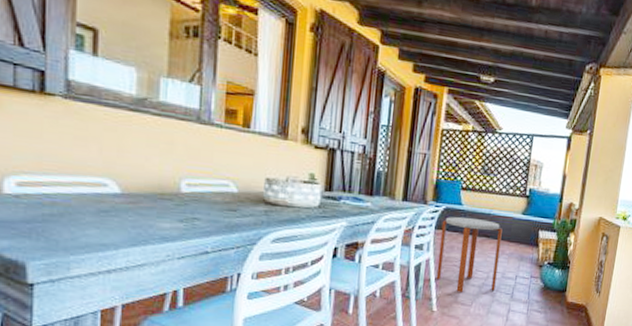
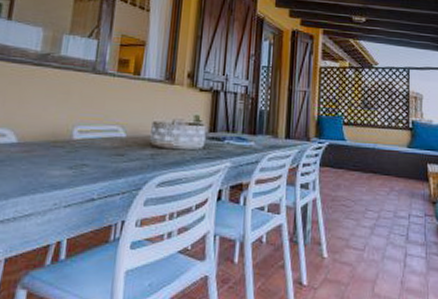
side table: present [436,216,503,292] -> none [324,152,389,235]

